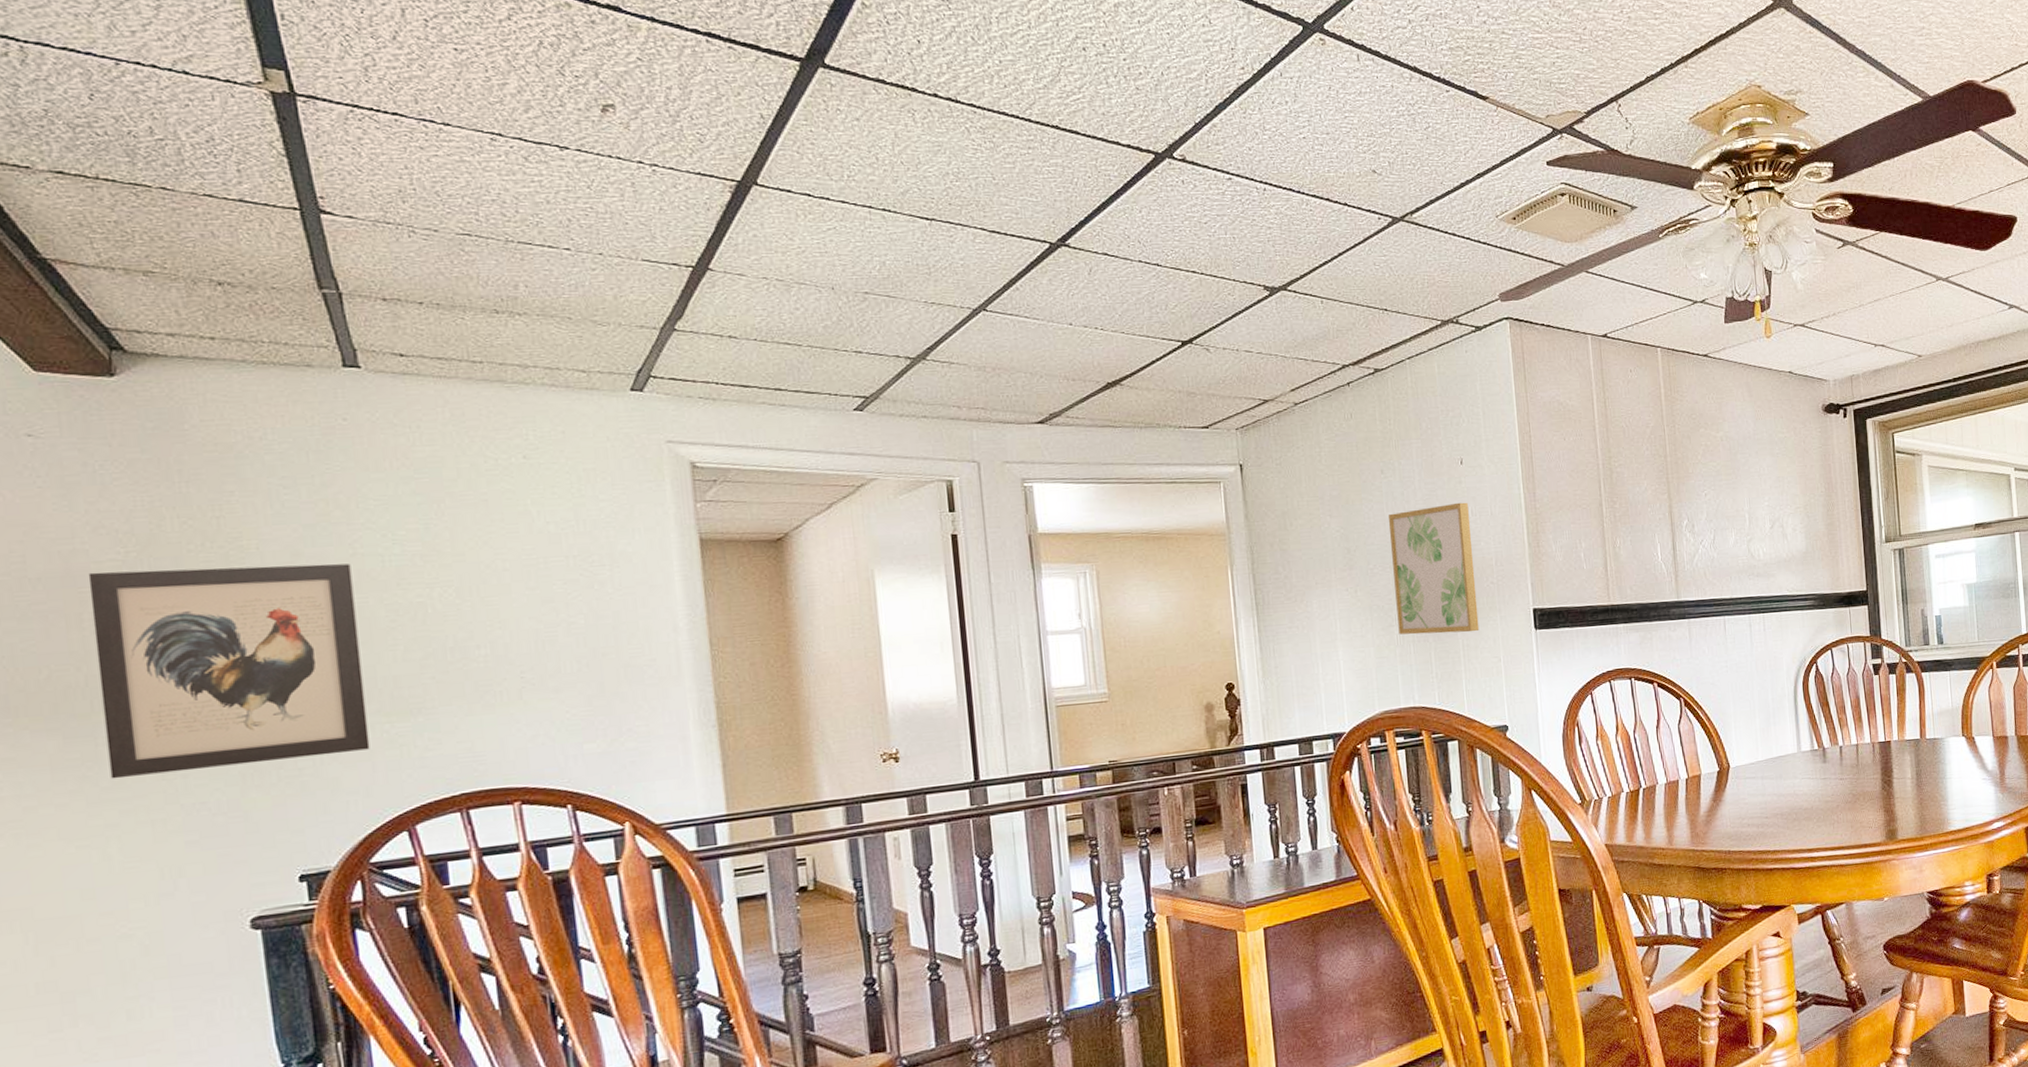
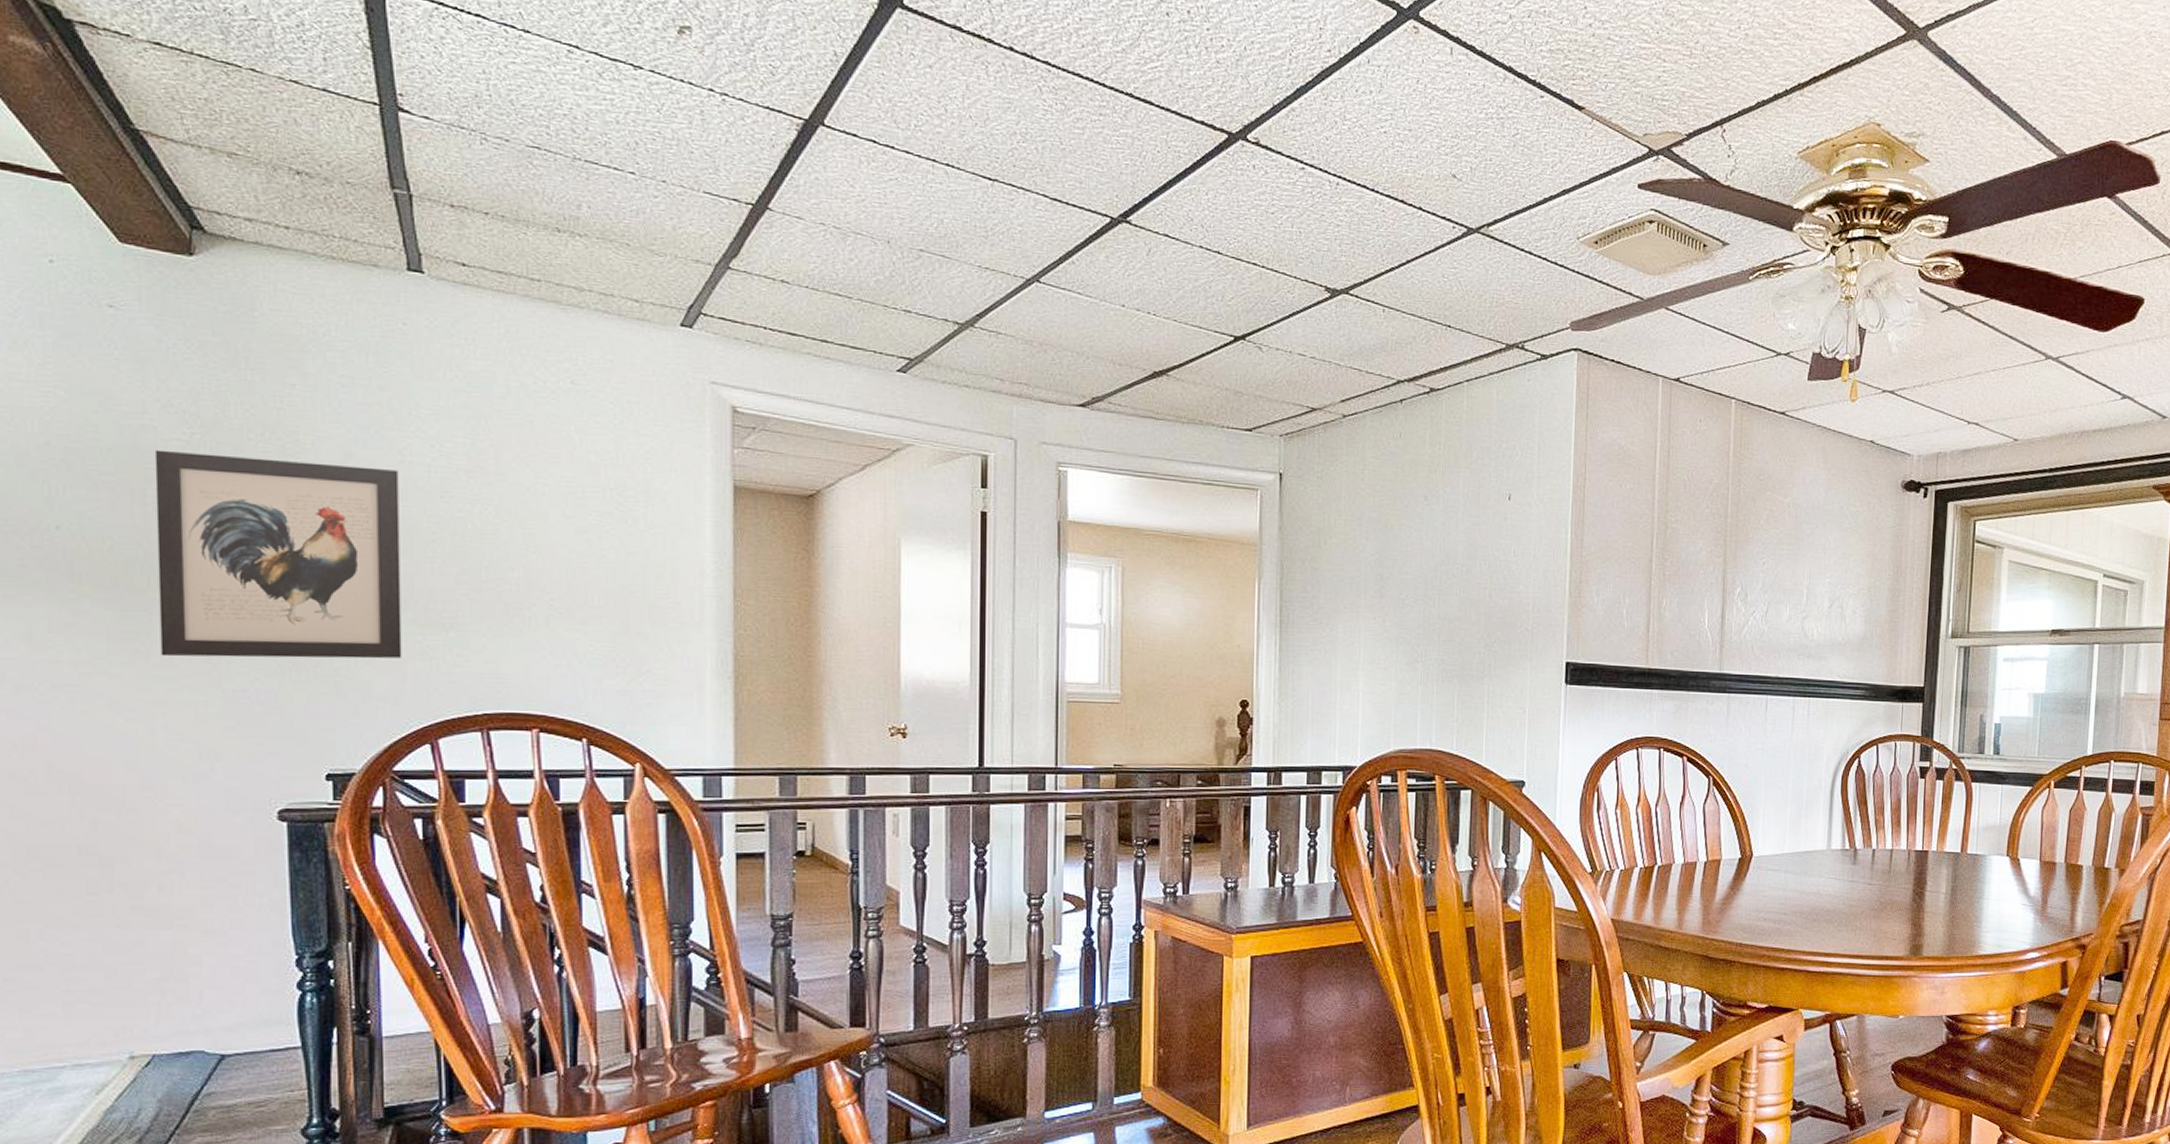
wall art: present [1389,502,1480,635] -> none [1423,540,1512,679]

